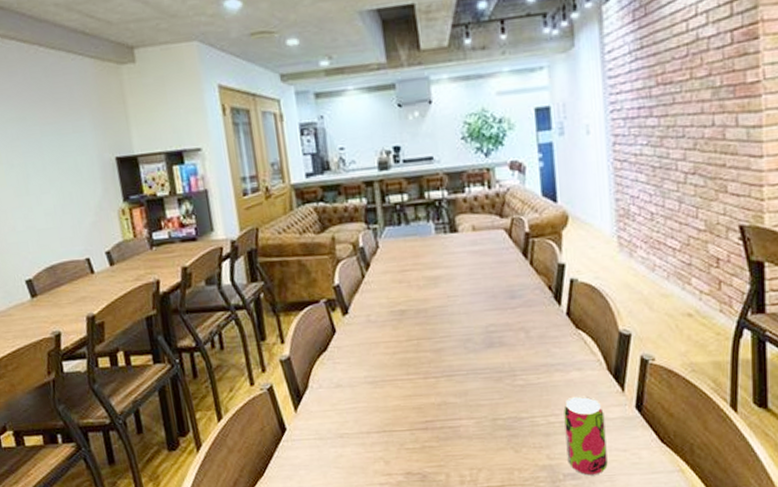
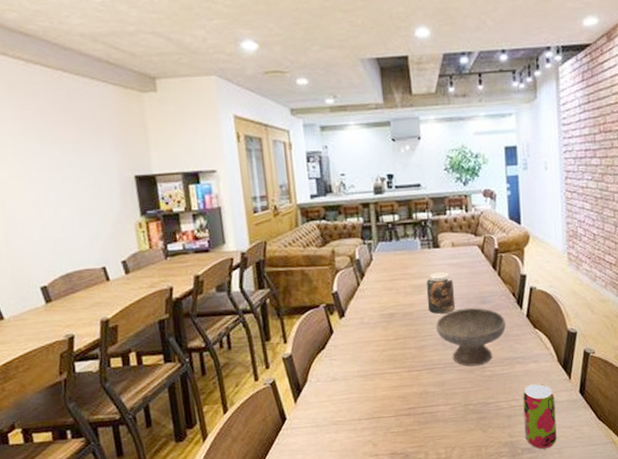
jar: none [442,261,479,311] -> present [426,271,456,314]
bowl: none [455,303,541,374] -> present [436,307,506,366]

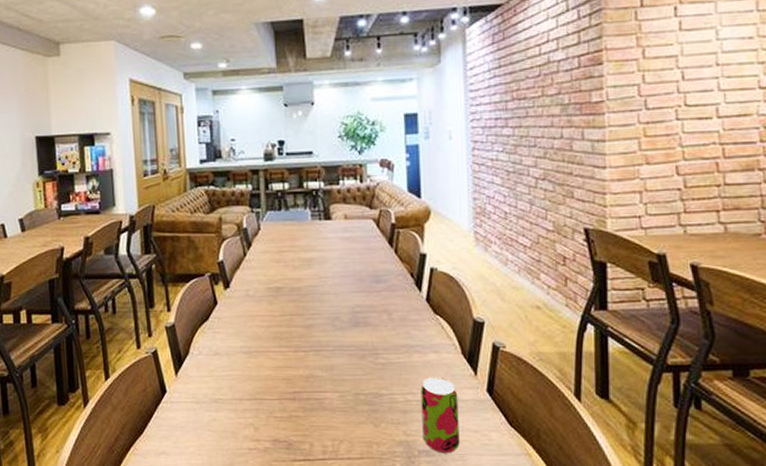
jar: present [426,271,456,314] -> none [315,245,347,291]
bowl: present [436,307,506,366] -> none [325,286,402,351]

